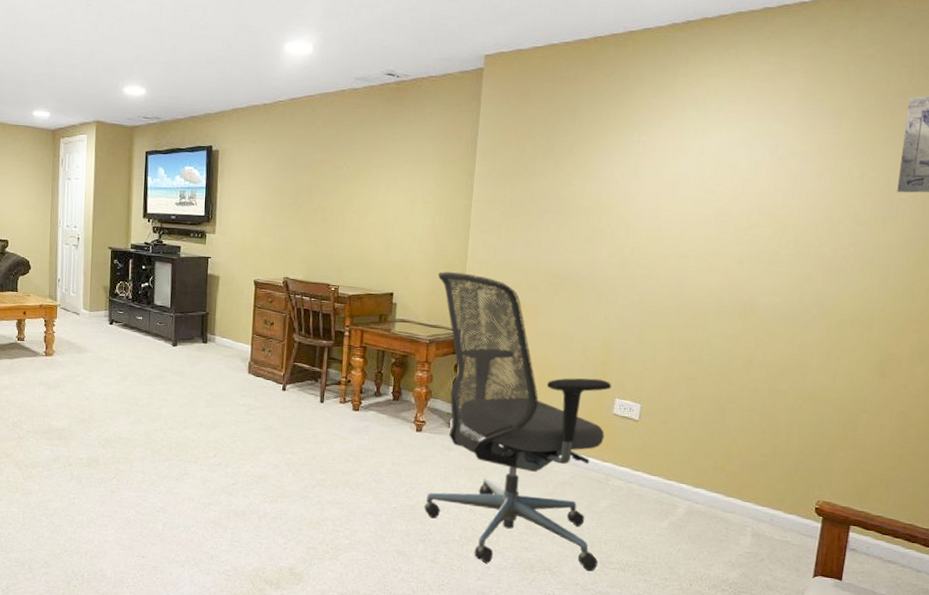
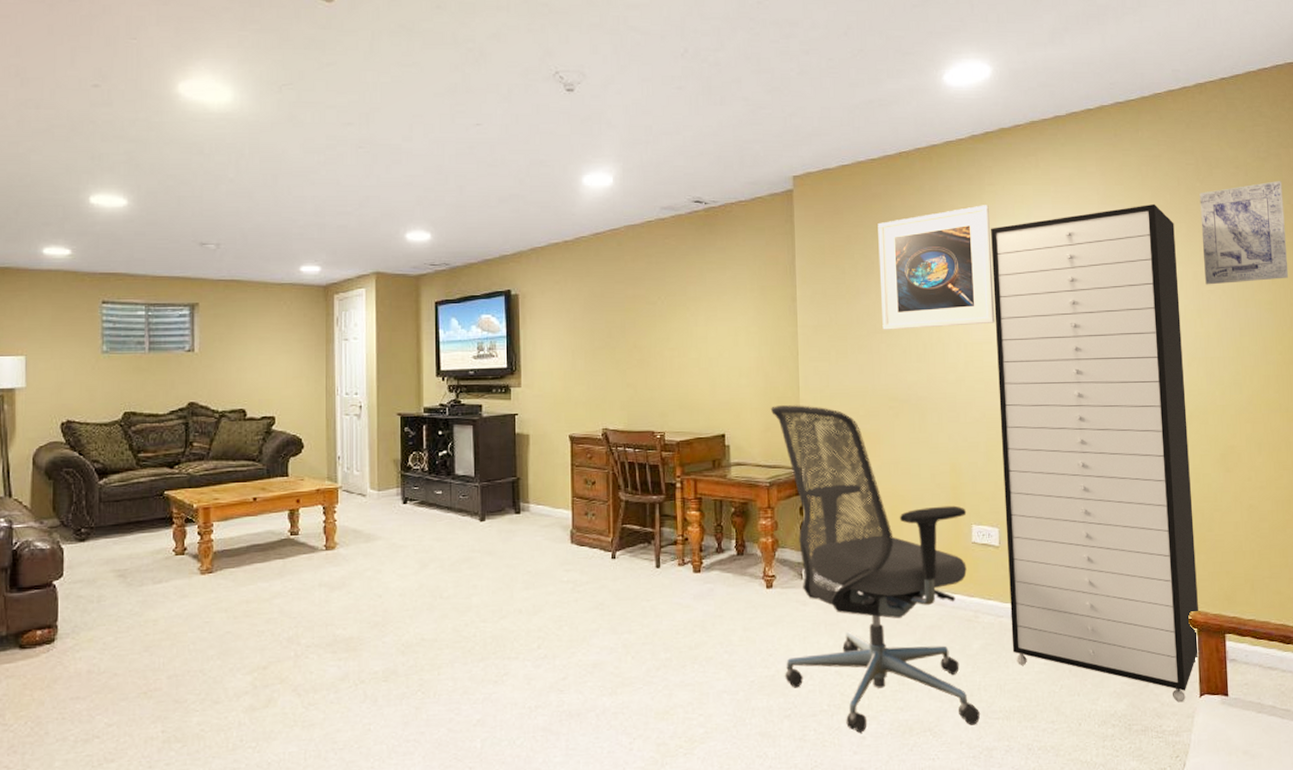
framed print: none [554,95,679,213] -> present [878,205,995,330]
storage cabinet: none [637,105,875,580] -> present [991,203,1200,703]

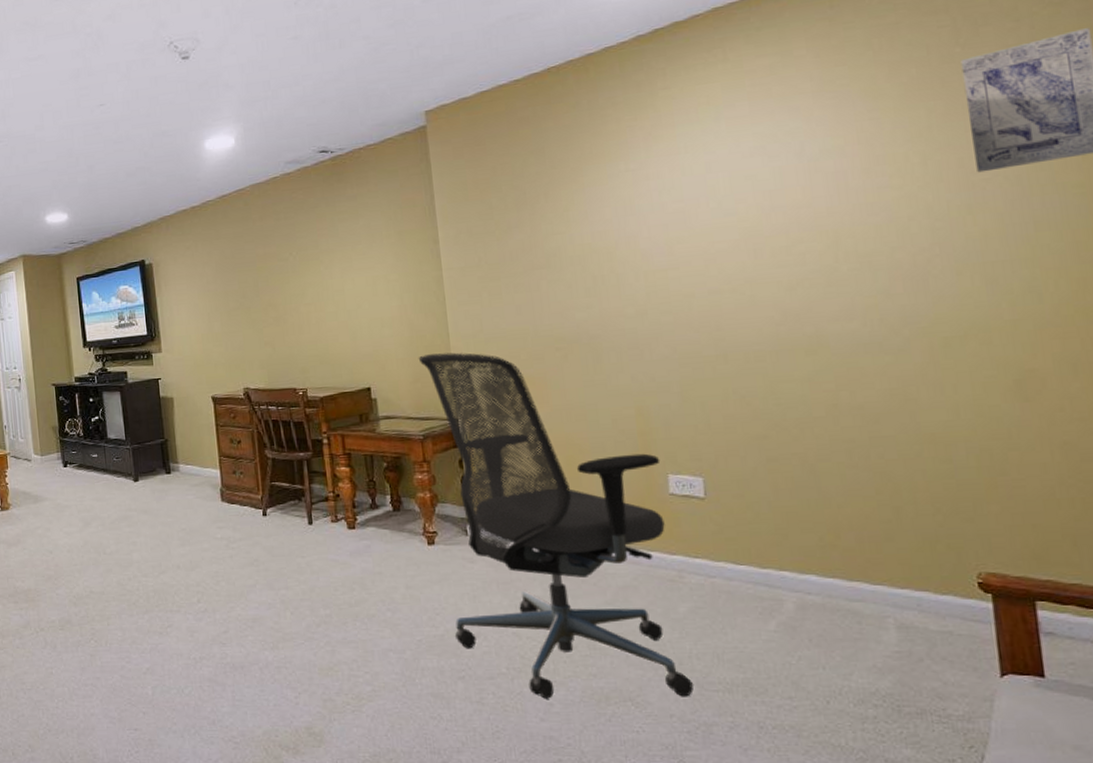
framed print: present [878,205,995,330] -> none [527,112,682,265]
storage cabinet: present [991,203,1200,703] -> none [669,81,997,683]

